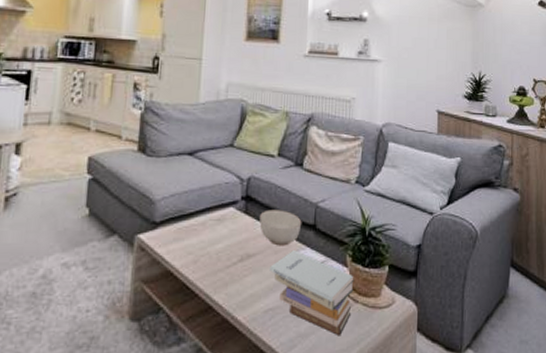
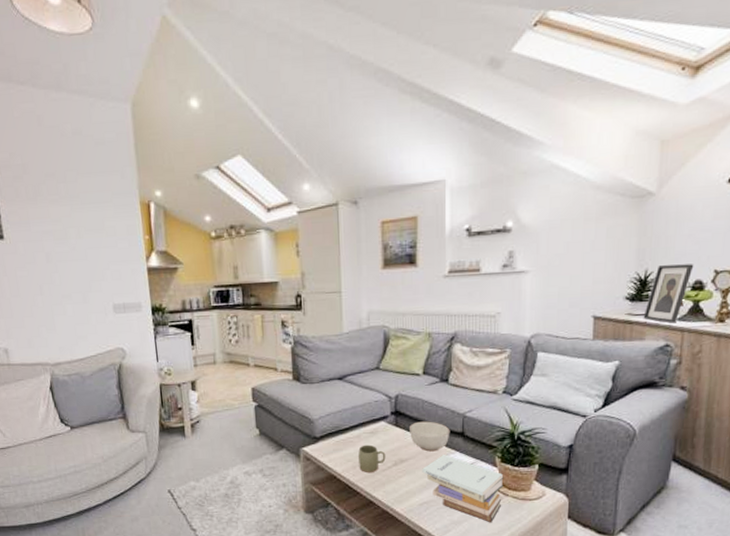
mug: none [200,234,232,269] -> present [358,444,386,472]
picture frame: none [479,70,518,125] -> present [643,264,694,323]

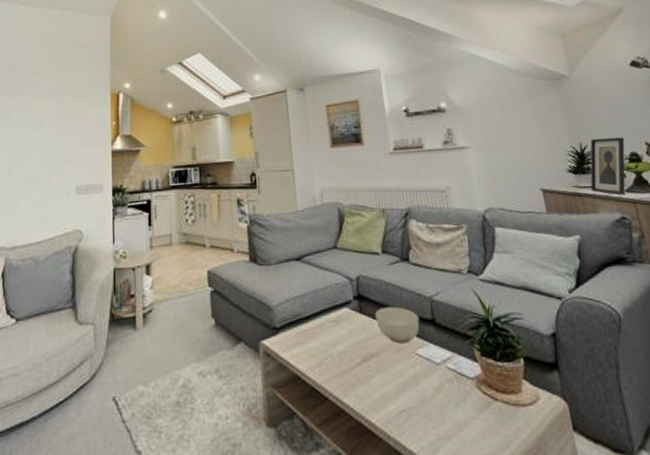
mug: present [358,444,386,472] -> none [322,336,354,371]
books: present [422,455,504,523] -> none [395,347,492,439]

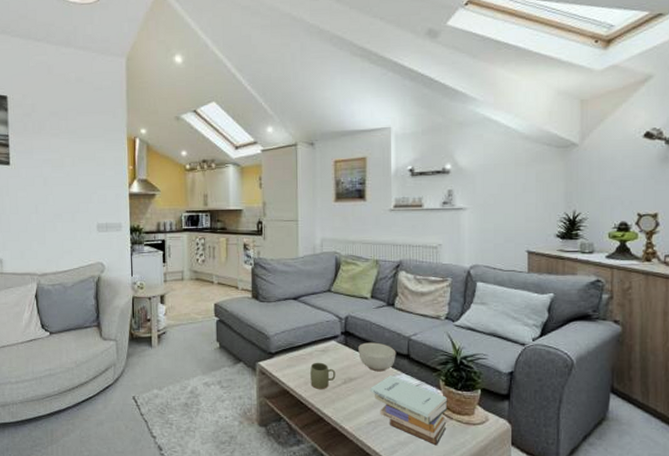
mug: none [322,336,354,371] -> present [310,362,336,389]
books: none [395,347,492,439] -> present [370,375,448,446]
picture frame: present [590,137,627,195] -> none [574,207,619,260]

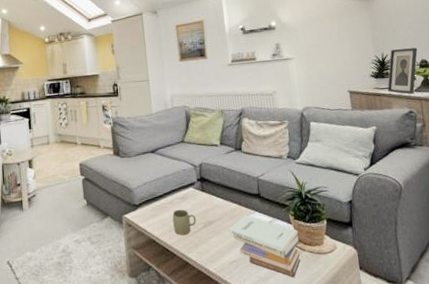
bowl: present [358,342,397,372] -> none [214,185,249,213]
picture frame: none [574,207,619,260] -> present [387,48,418,94]

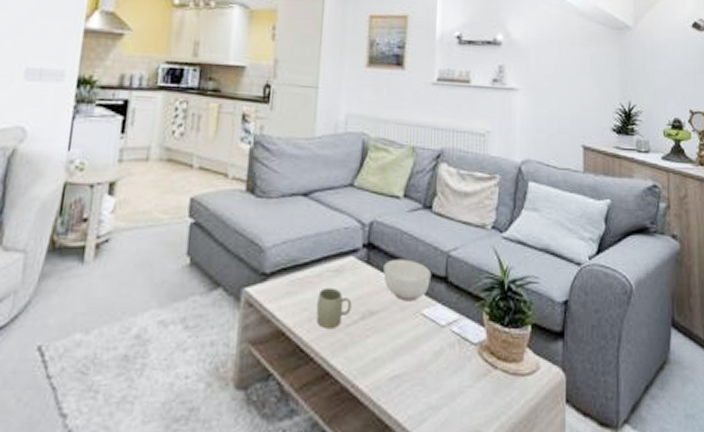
bowl: none [214,185,249,213] -> present [383,259,432,302]
books: present [228,215,300,278] -> none [395,307,492,409]
picture frame: present [387,48,418,94] -> none [630,99,672,162]

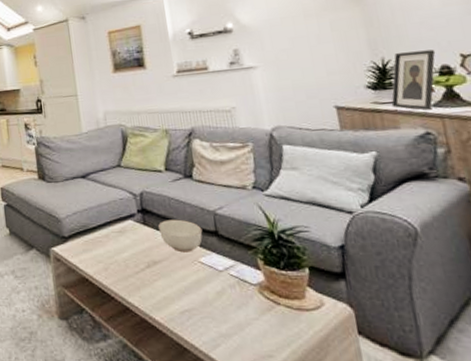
mug: present [316,287,352,328] -> none [108,244,138,275]
picture frame: none [630,99,672,162] -> present [391,49,436,110]

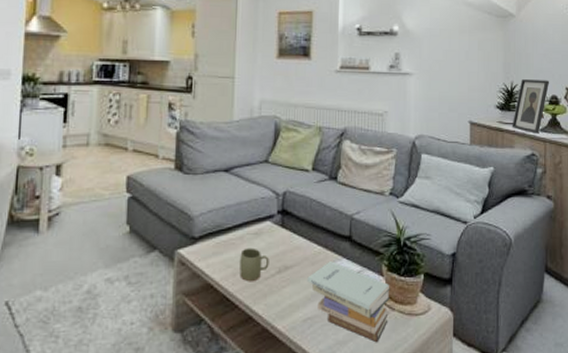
mug: none [108,244,138,275] -> present [240,247,269,281]
bowl: present [158,219,203,253] -> none [296,222,338,258]
books: none [178,256,274,337] -> present [307,261,390,343]

